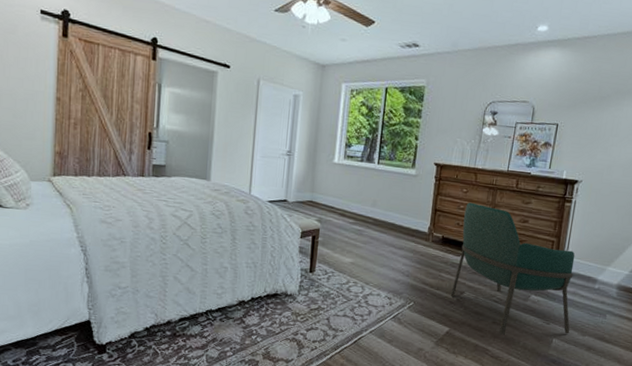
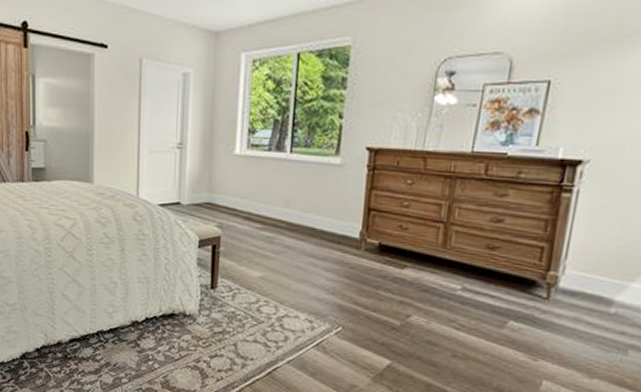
armchair: present [450,202,575,335] -> none [391,197,578,375]

